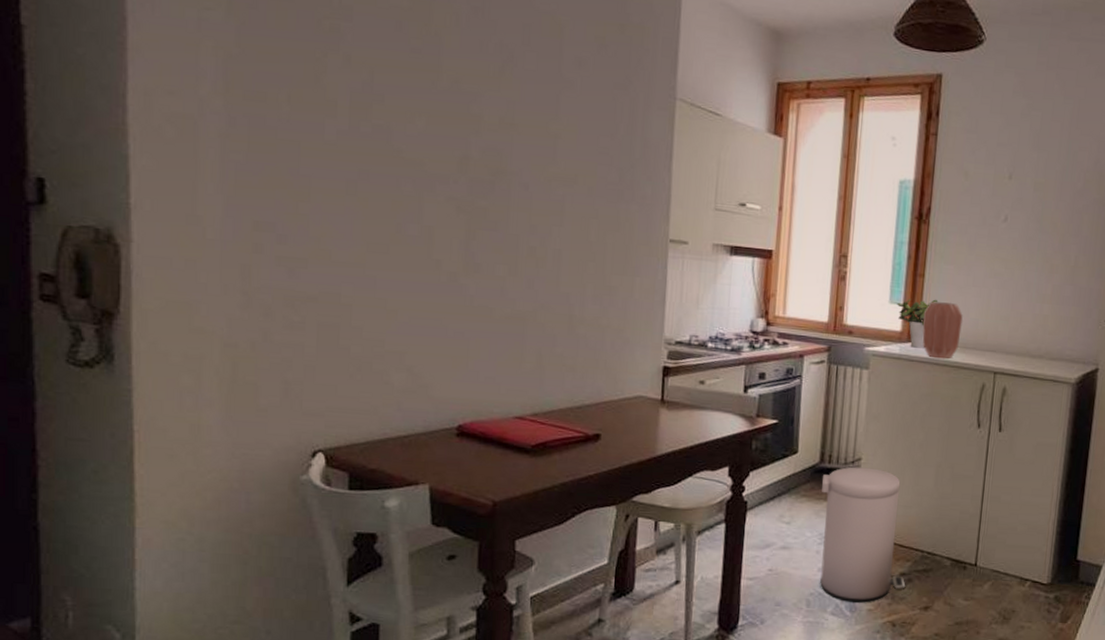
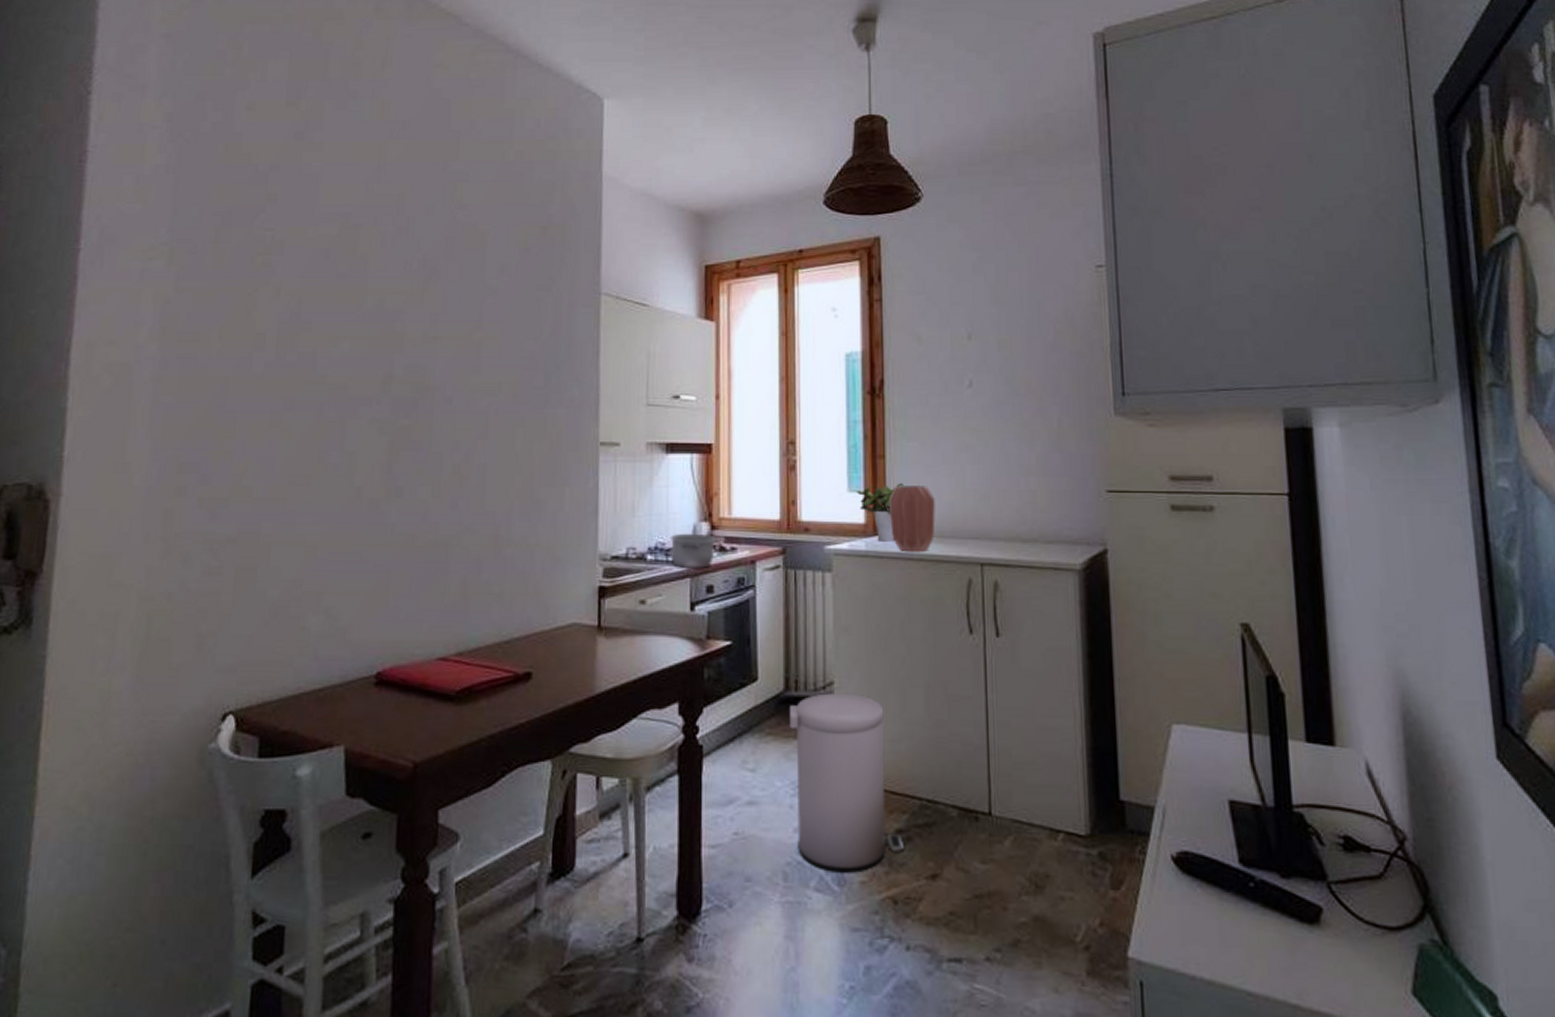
cooking pot: none [729,326,771,359] -> present [669,533,717,569]

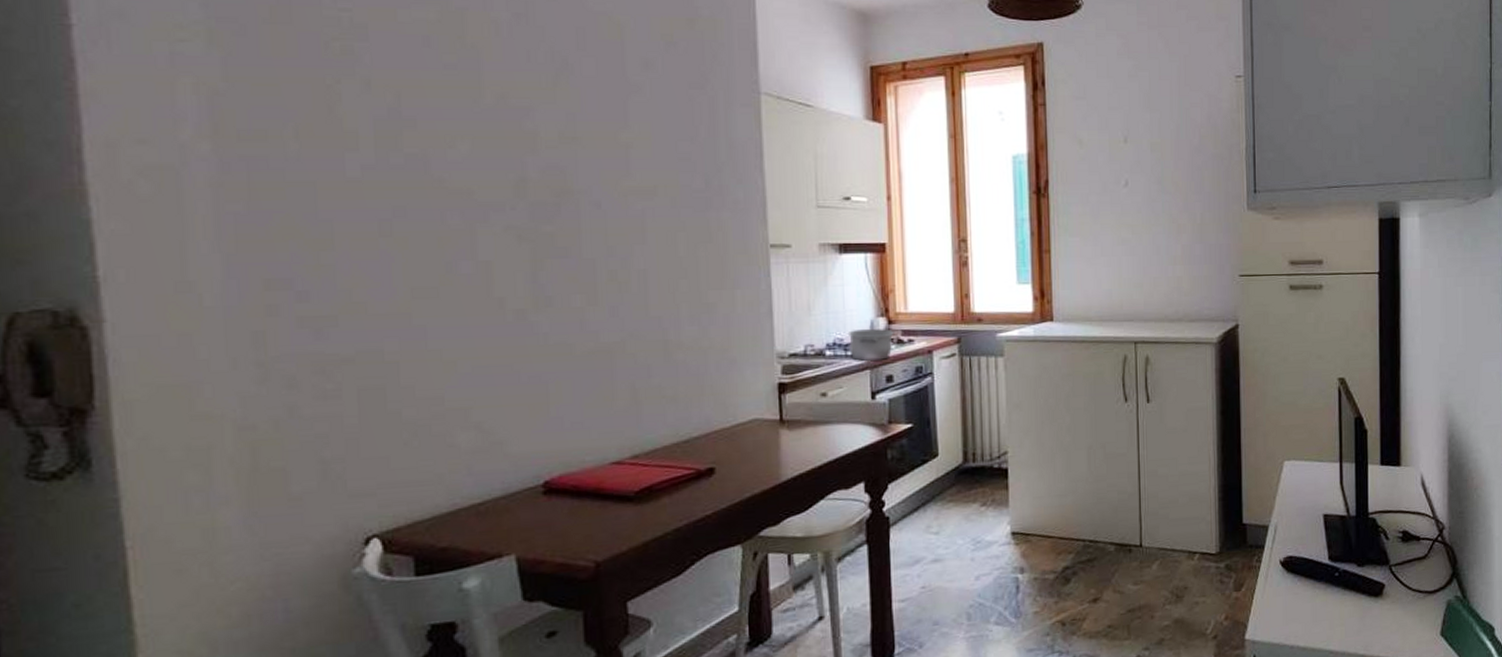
pedal bin: present [790,693,905,873] -> none [969,460,1071,608]
potted plant: present [857,483,905,542] -> none [1025,274,1068,327]
vase: present [888,486,935,553] -> none [1054,276,1096,336]

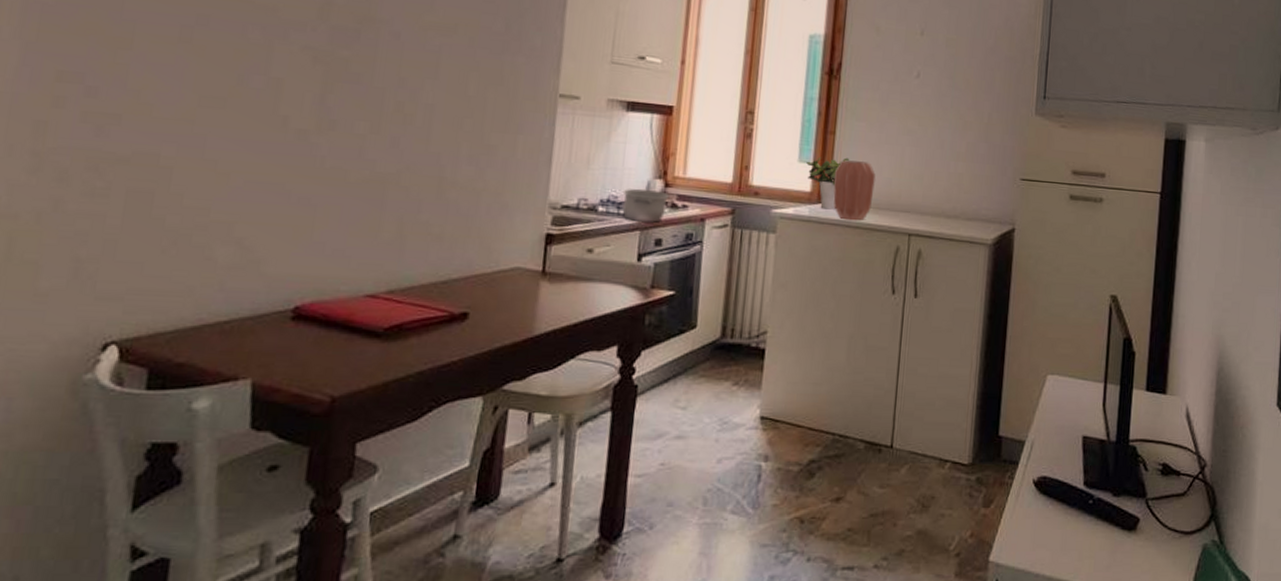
potted plant: none [1025,274,1068,327] -> present [806,157,850,210]
vase: none [1054,276,1096,336] -> present [833,160,876,221]

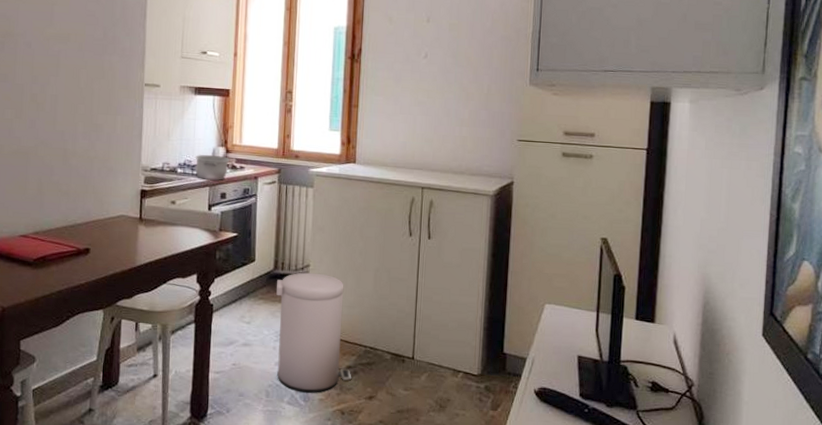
pedal bin: none [719,341,816,497] -> present [276,272,352,393]
potted plant: present [806,157,850,210] -> none [336,126,371,168]
vase: present [833,160,876,221] -> none [358,128,393,178]

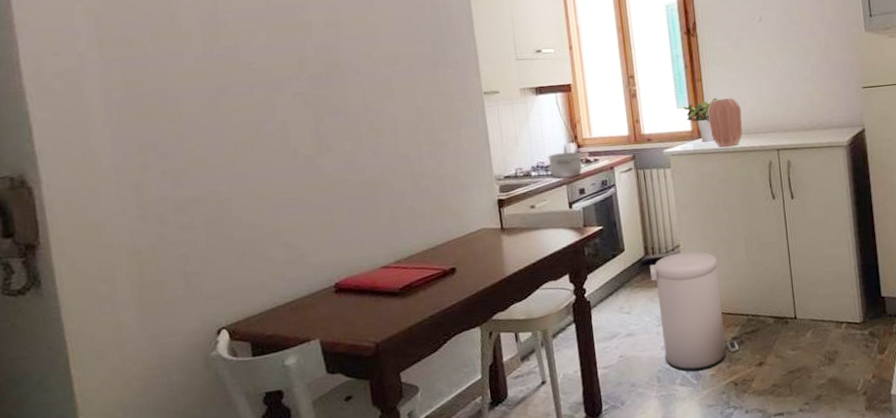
potted plant: none [336,126,371,168] -> present [683,97,718,142]
vase: none [358,128,393,178] -> present [707,98,743,148]

